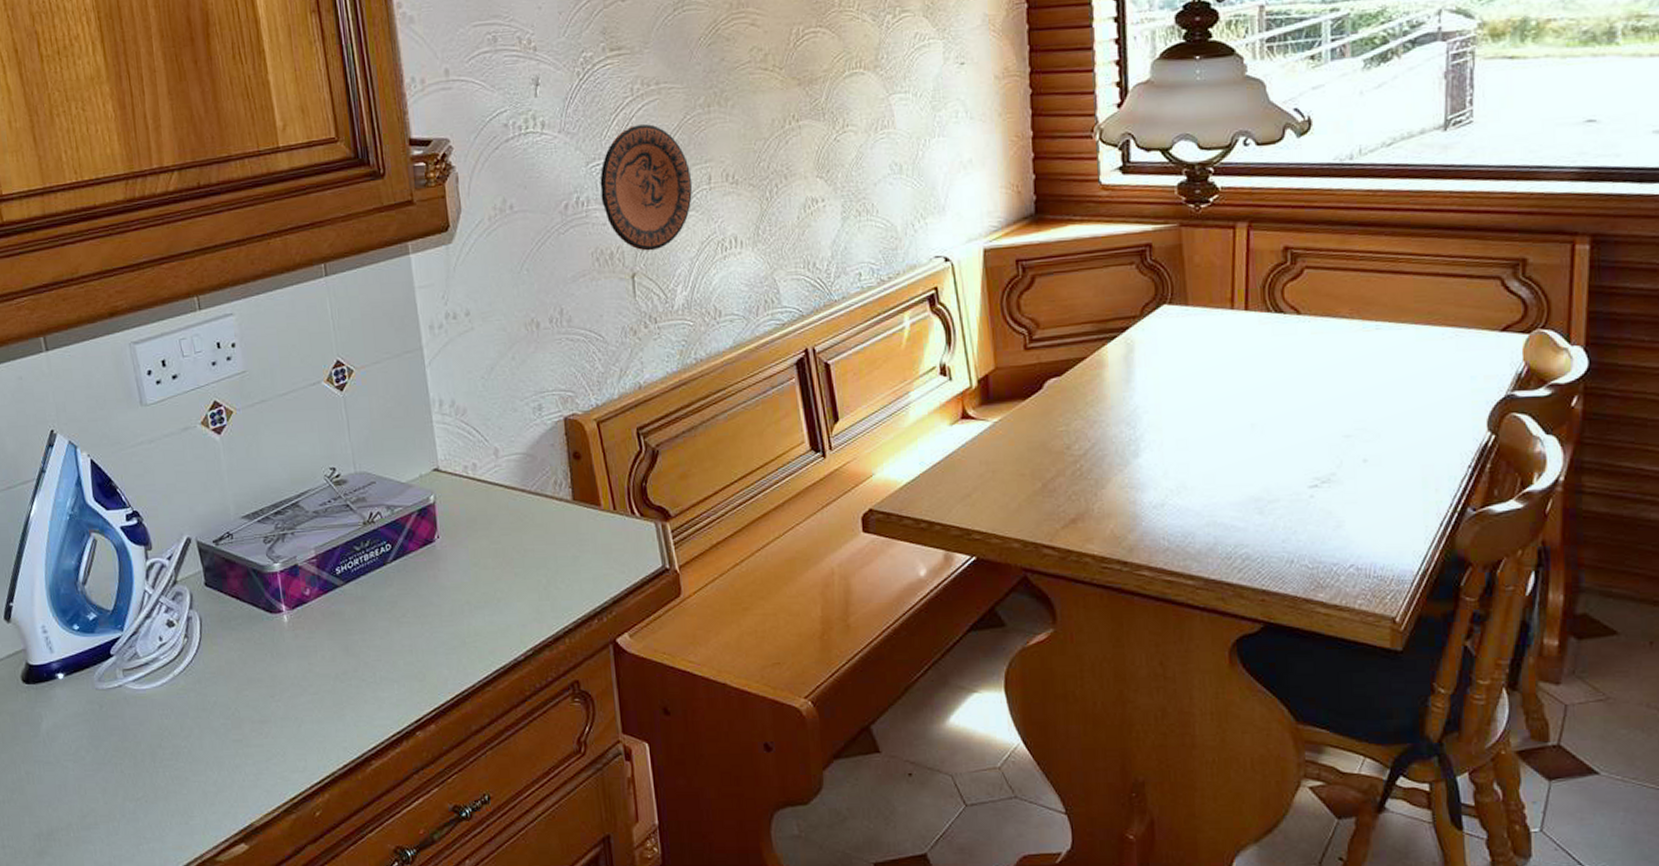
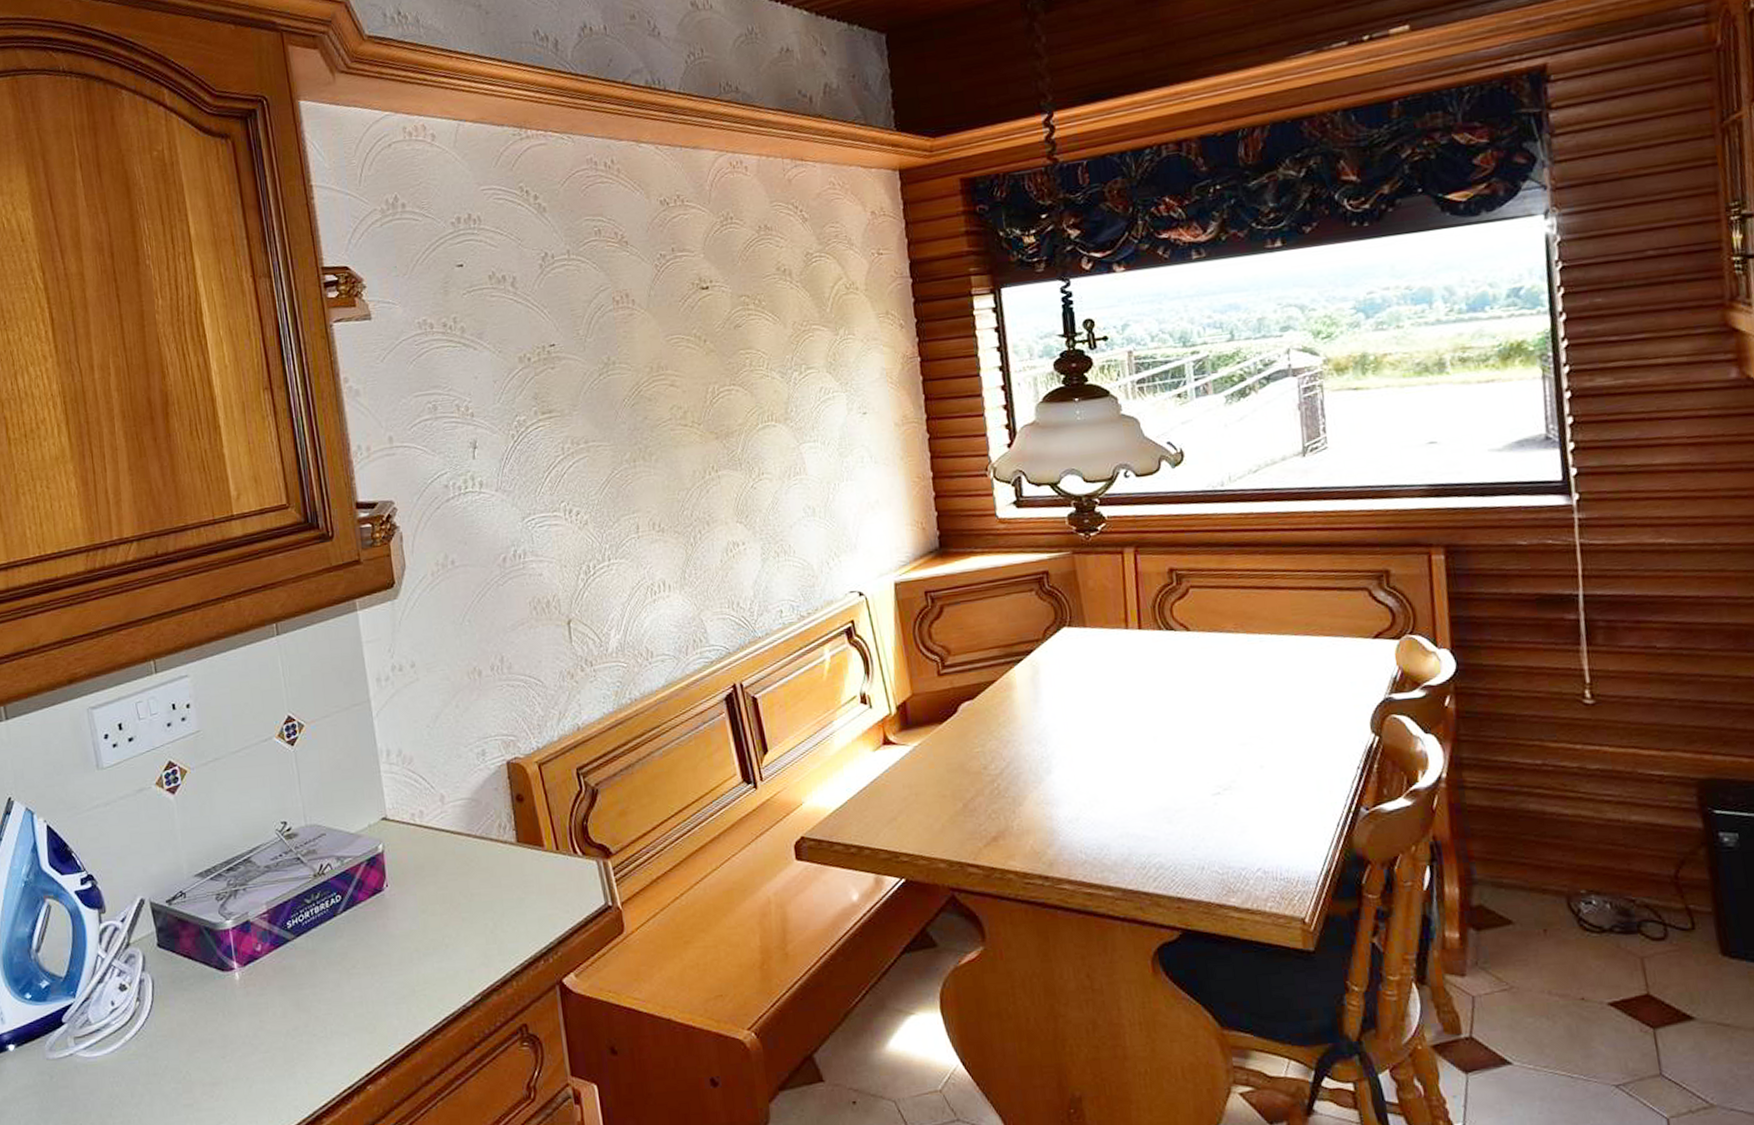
decorative plate: present [600,124,693,251] -> none [535,480,622,599]

